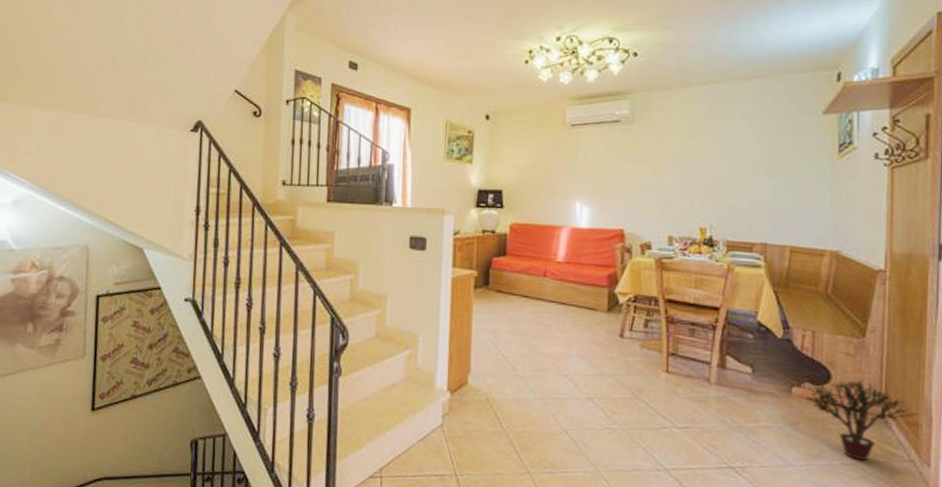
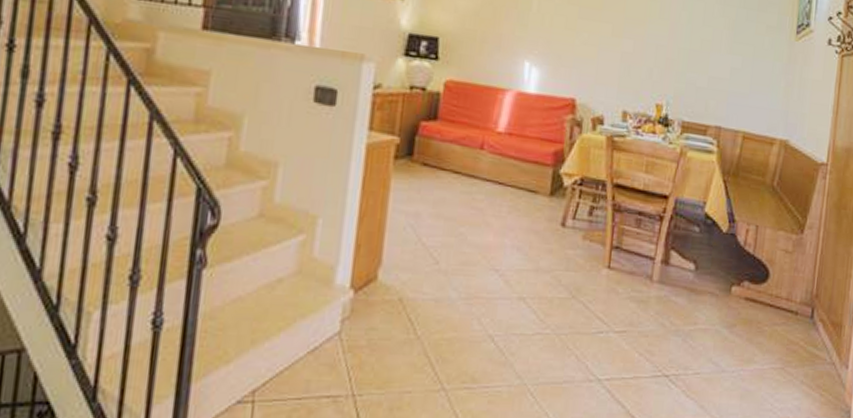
potted plant: present [811,379,917,460] -> none [749,278,842,364]

